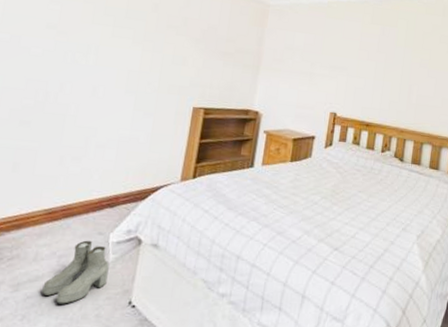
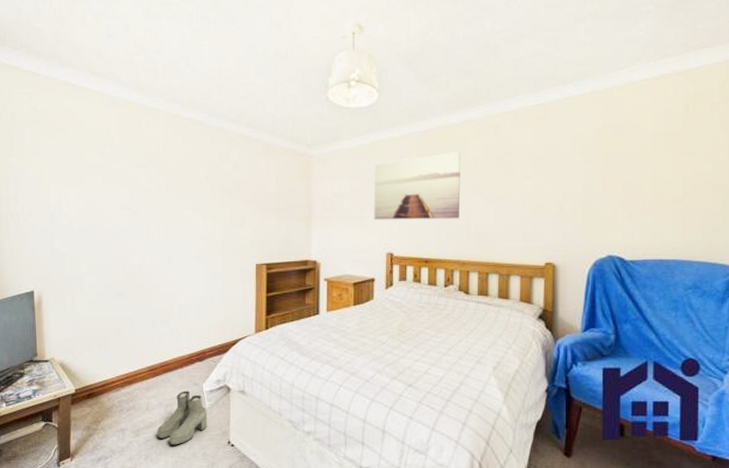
wall art: none [322,23,411,88] -> present [373,151,461,220]

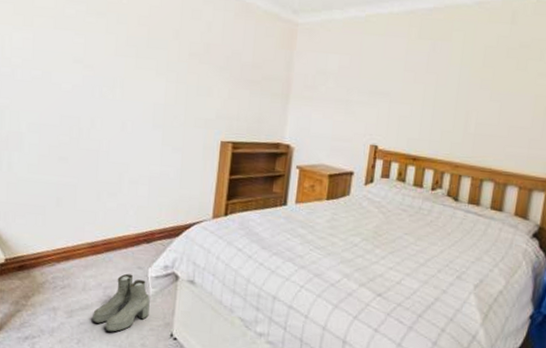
wall art: present [373,151,461,220] -> none [360,36,469,115]

